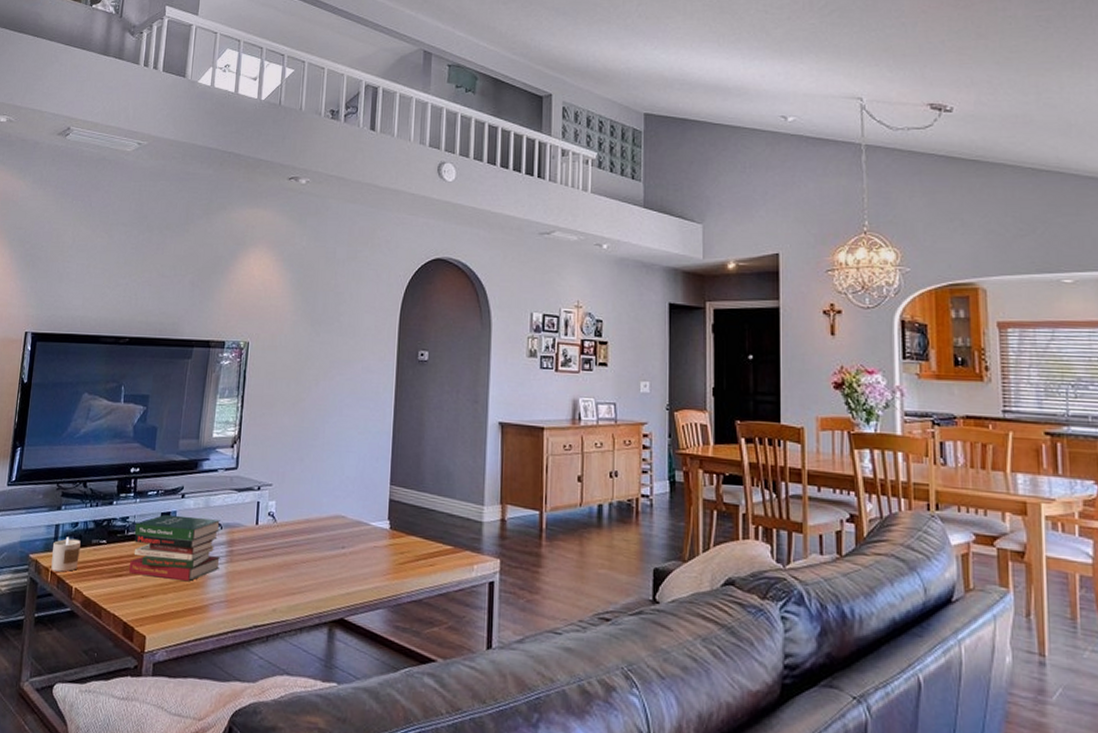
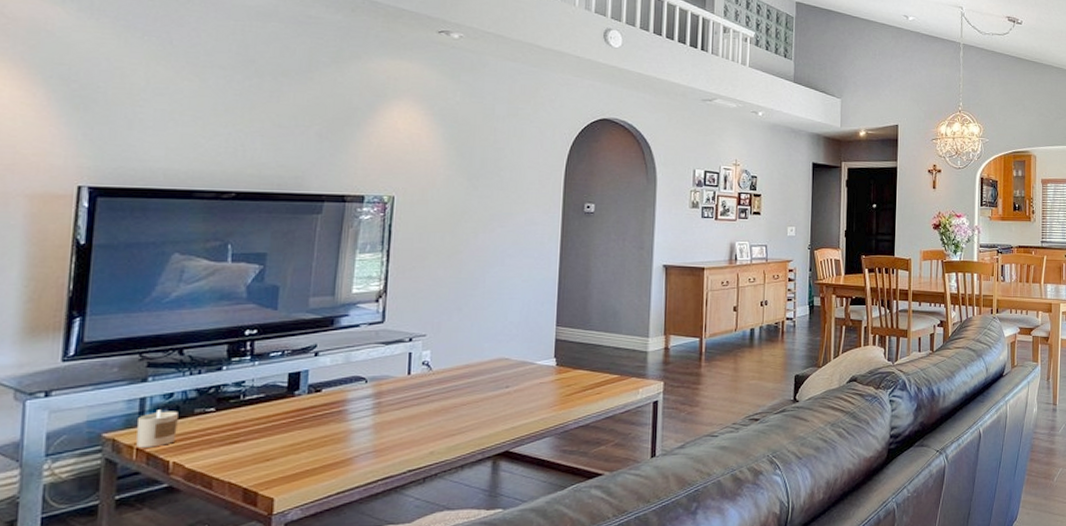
books: present [128,514,220,582] -> none [247,373,365,439]

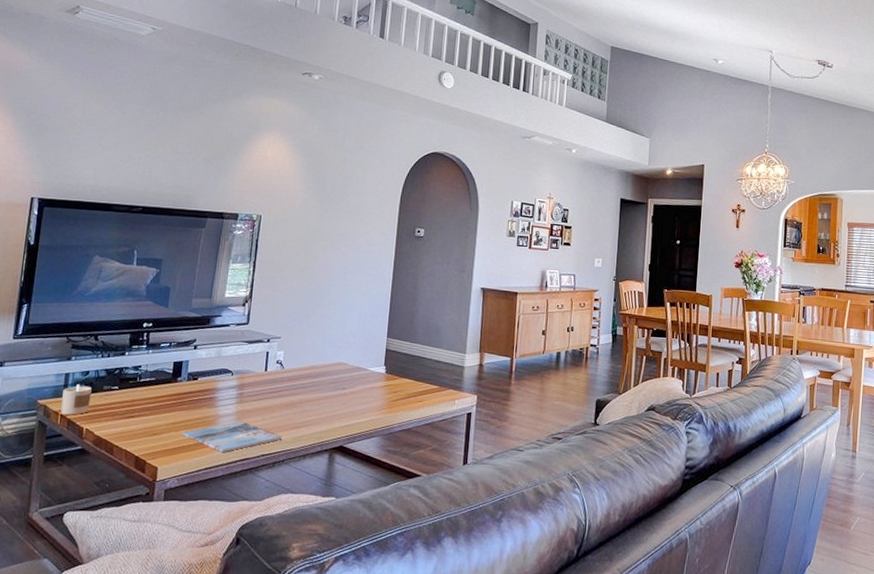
magazine: none [303,434,433,473] -> present [181,420,282,453]

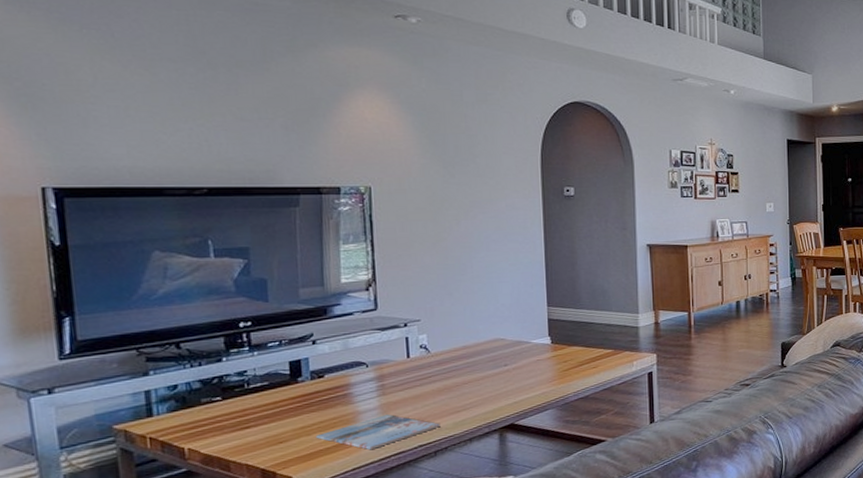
candle: present [61,384,92,415] -> none [146,401,188,437]

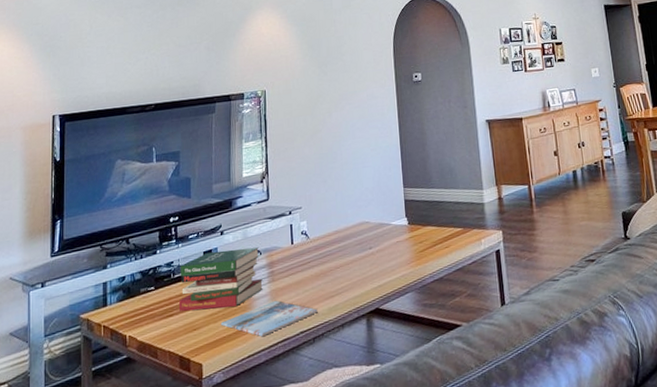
books: none [256,359,371,423] -> present [178,247,263,311]

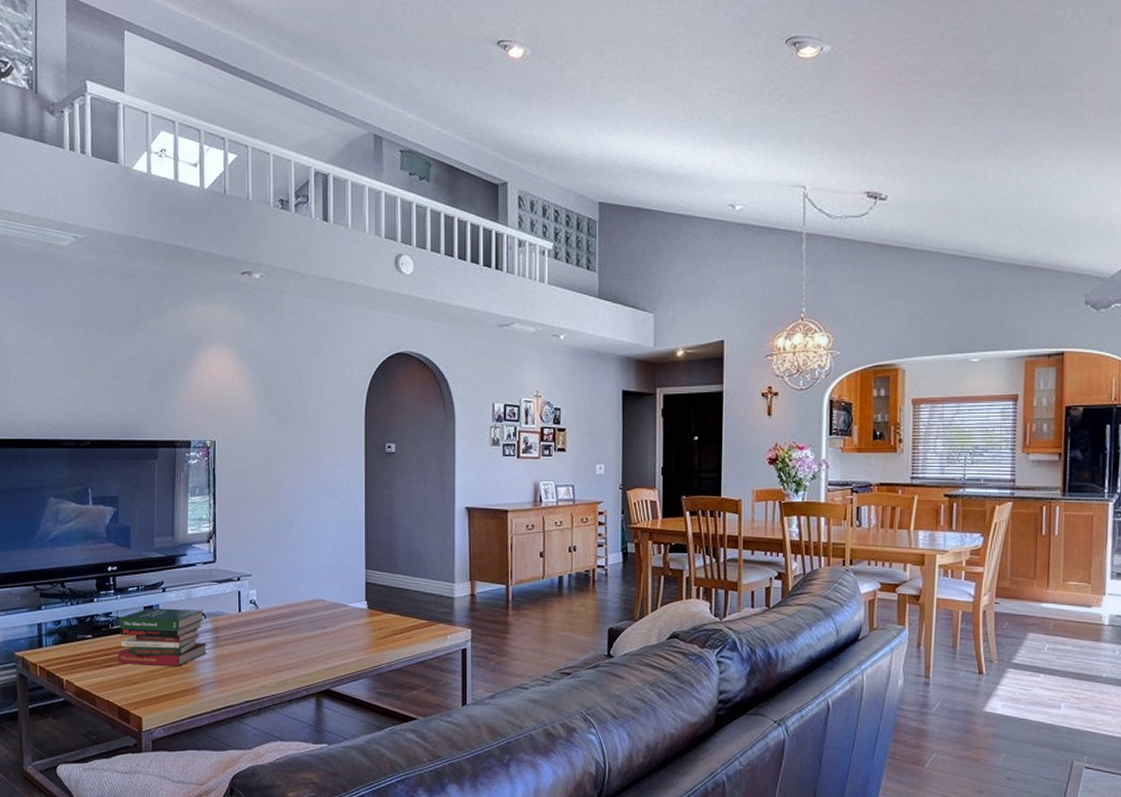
magazine: present [220,300,318,337] -> none [161,666,265,701]

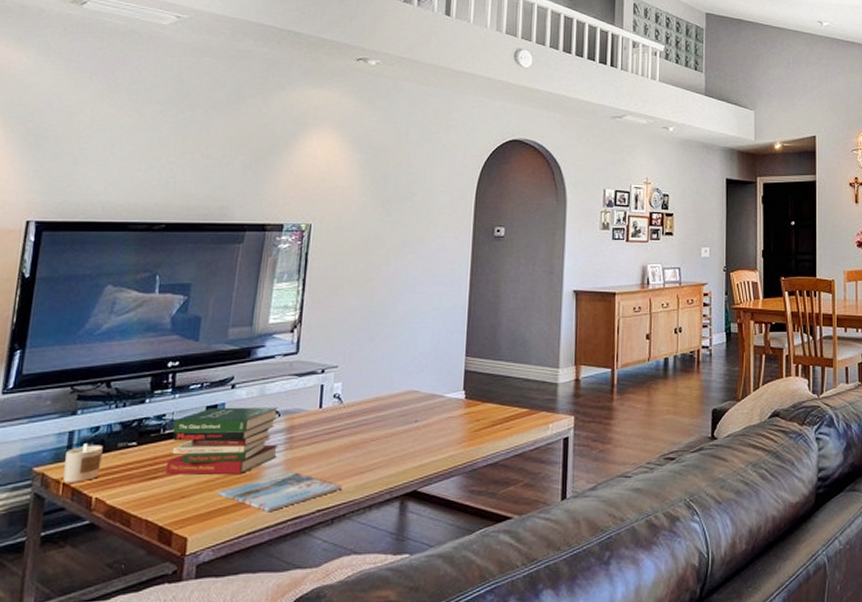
candle: none [38,634,66,666] -> present [63,443,103,483]
magazine: none [161,666,265,701] -> present [217,471,342,513]

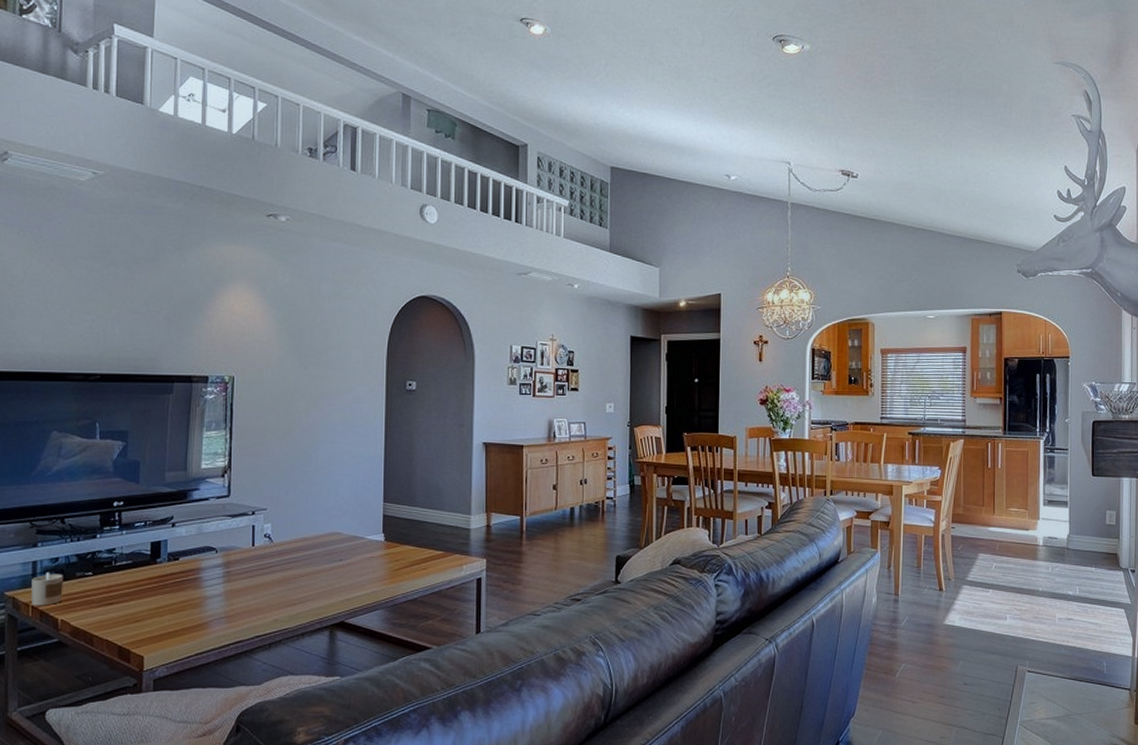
books: present [165,407,278,475] -> none [119,543,217,603]
magazine: present [217,471,342,513] -> none [166,601,277,637]

